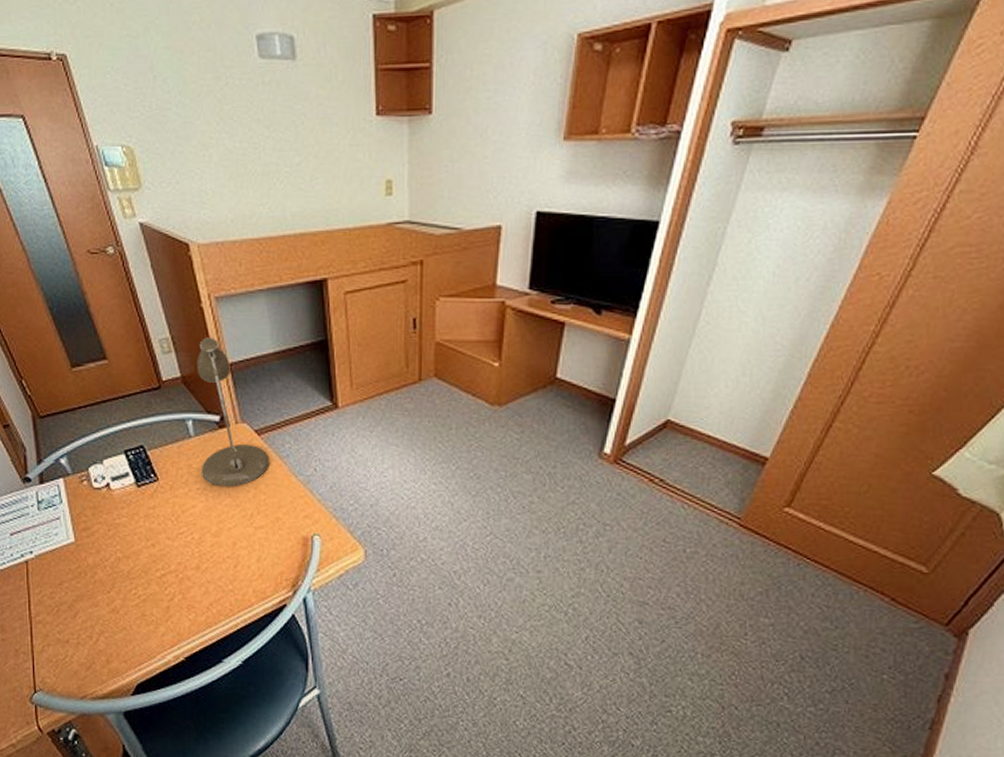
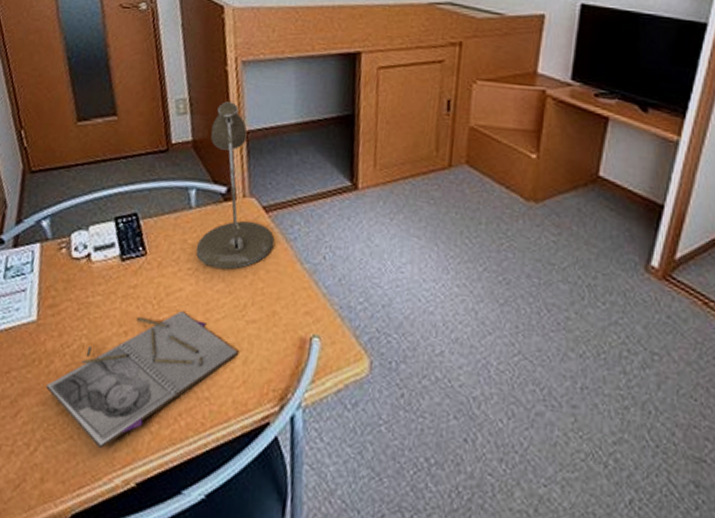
notebook: none [95,524,251,635] -> present [46,311,238,449]

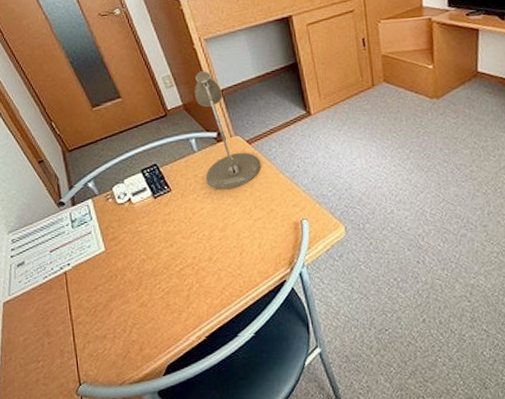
notebook: present [46,311,238,449] -> none [125,223,253,322]

